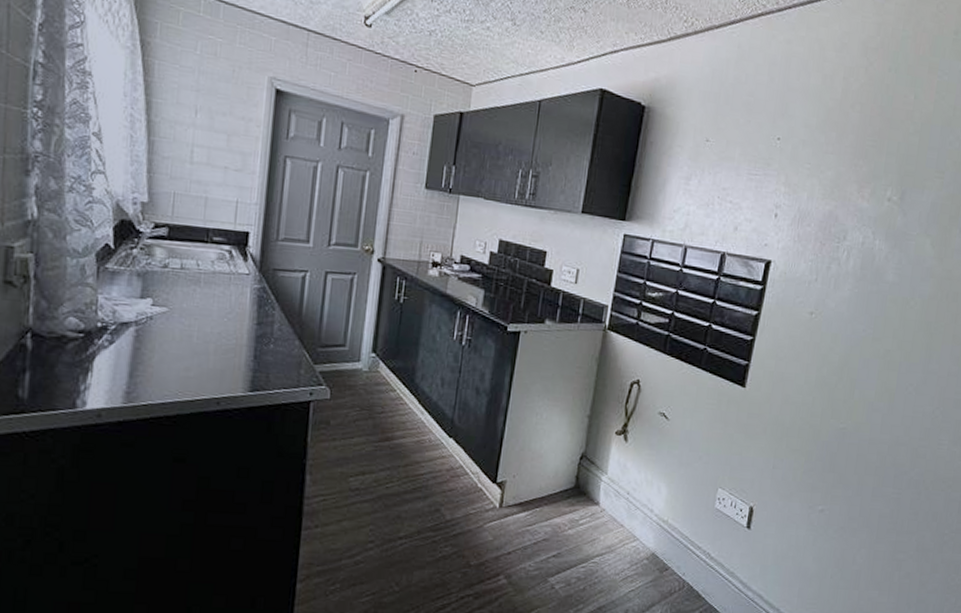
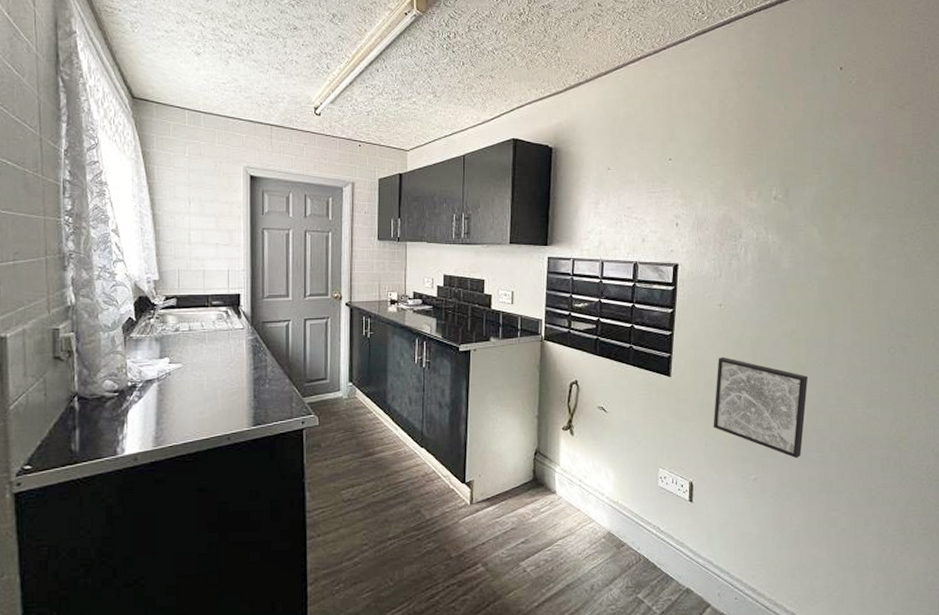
wall art: none [784,371,895,493] -> present [713,356,808,459]

